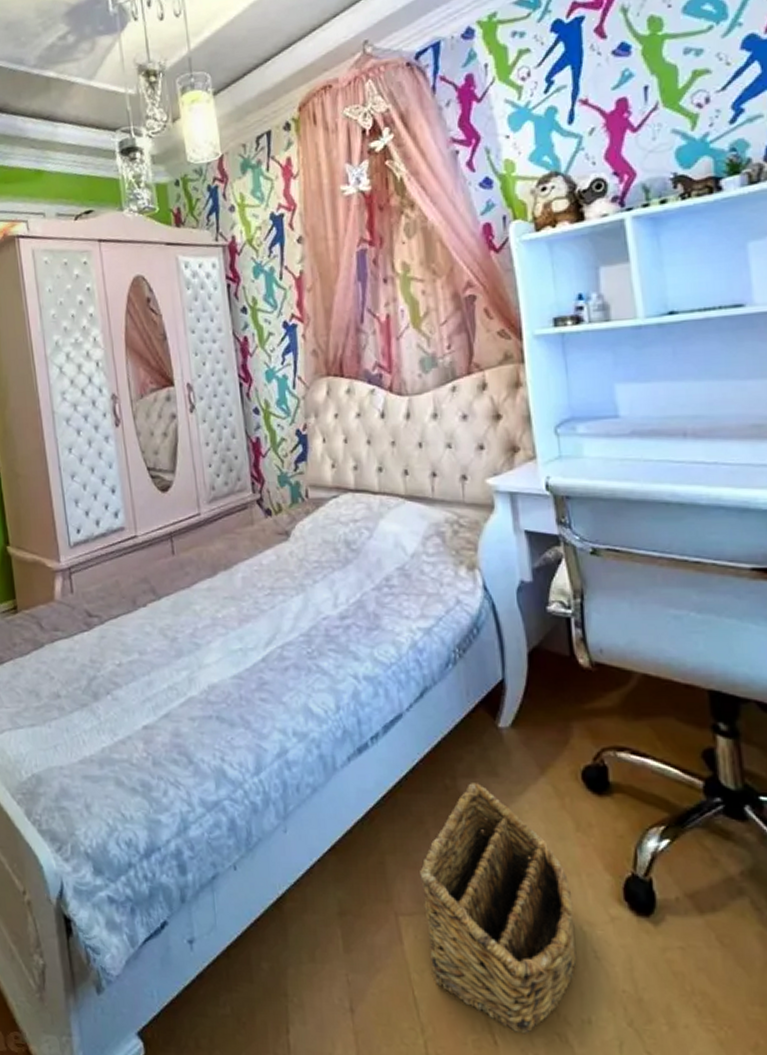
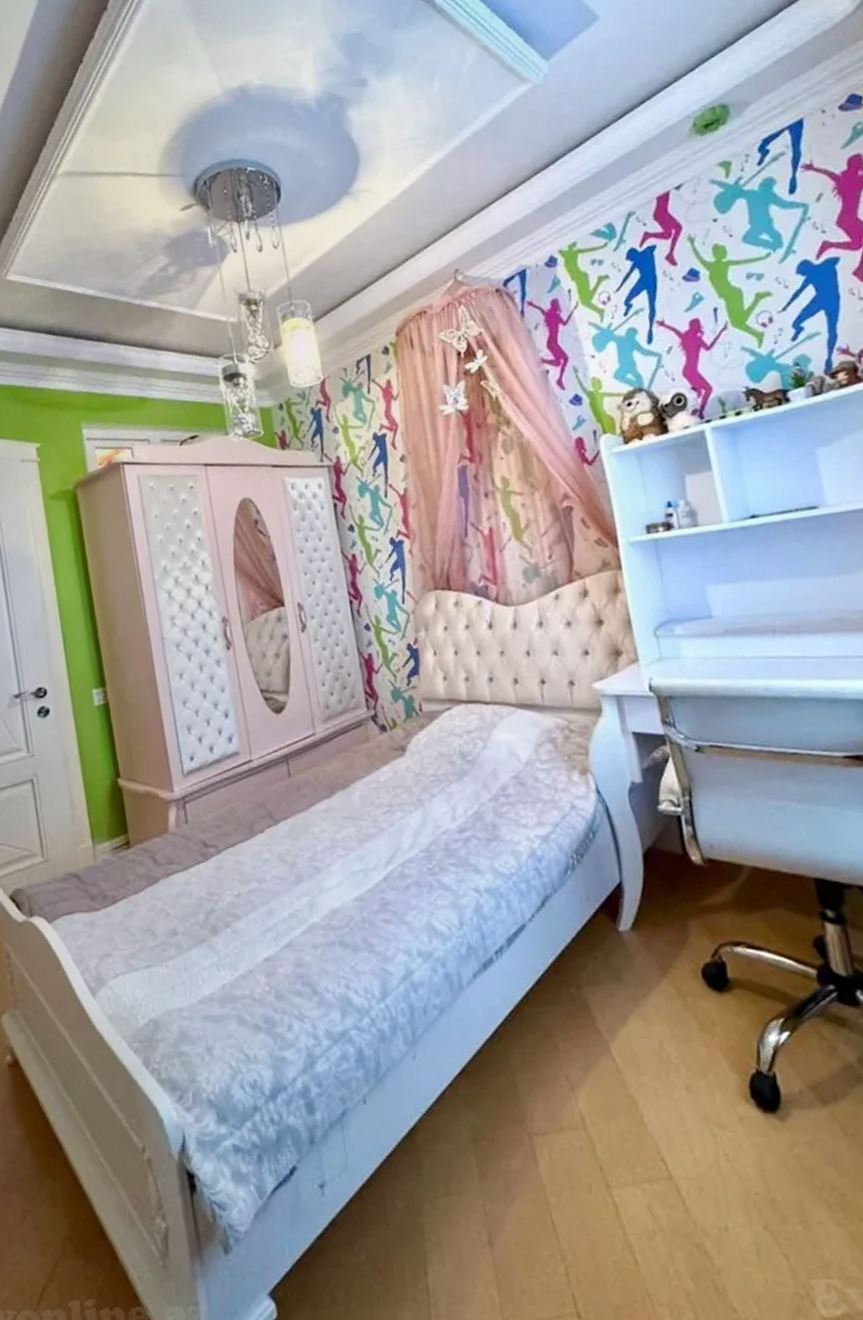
basket: present [420,783,577,1033] -> none [551,990,710,1248]

